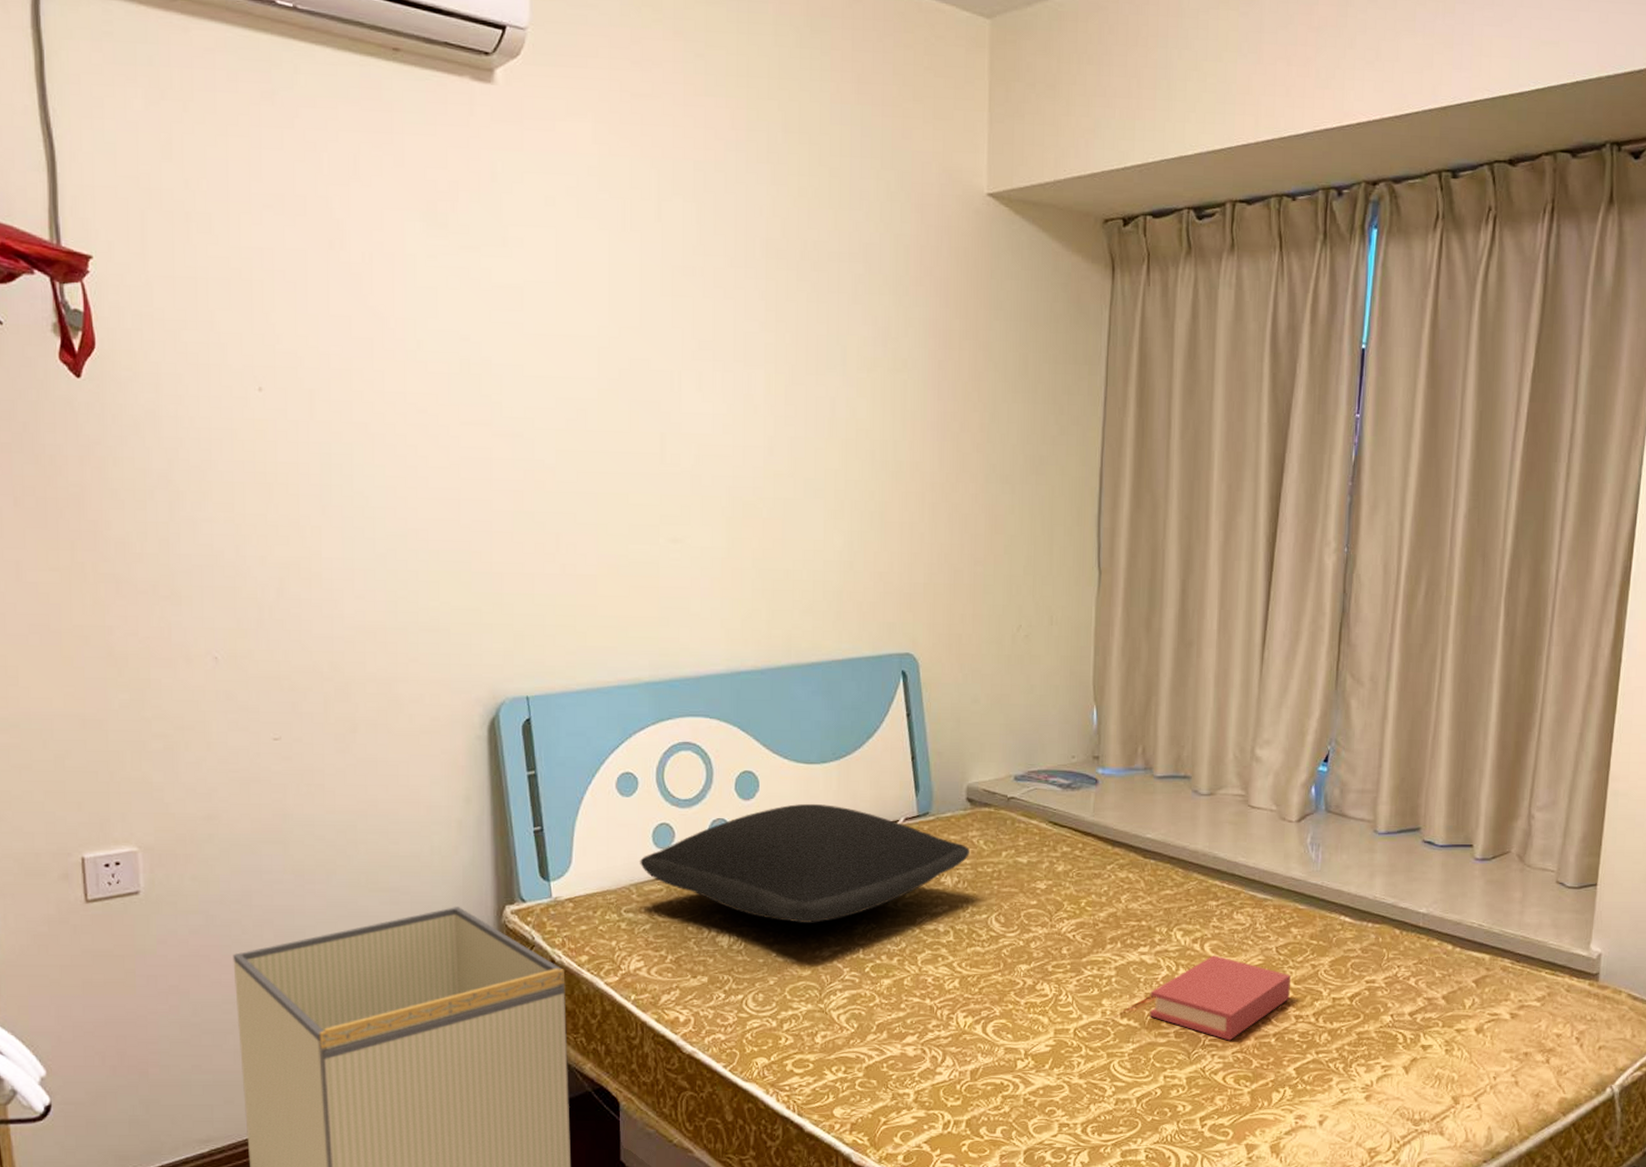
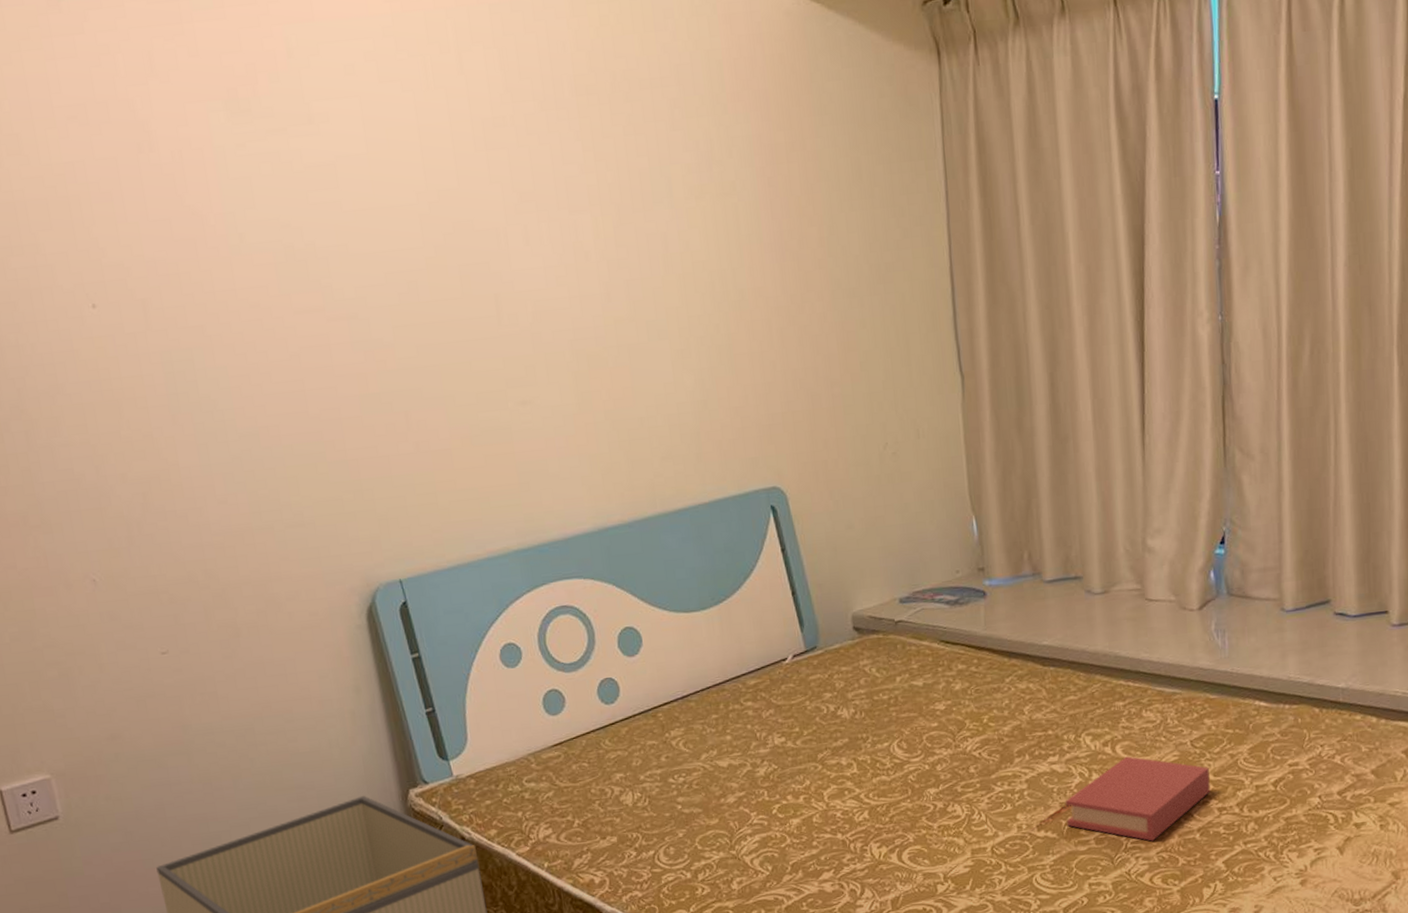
pillow: present [640,803,970,923] -> none [534,651,863,773]

